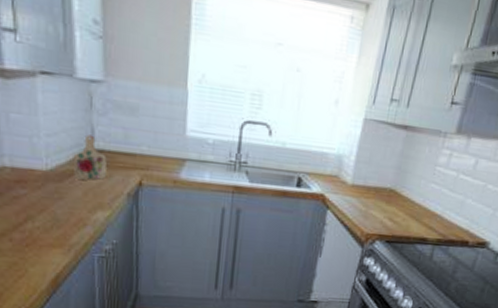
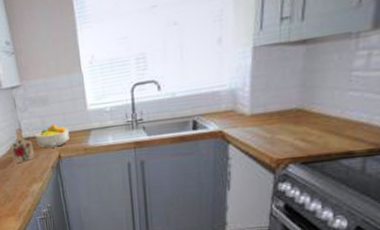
fruit bowl: none [112,142,158,171] -> present [35,124,70,149]

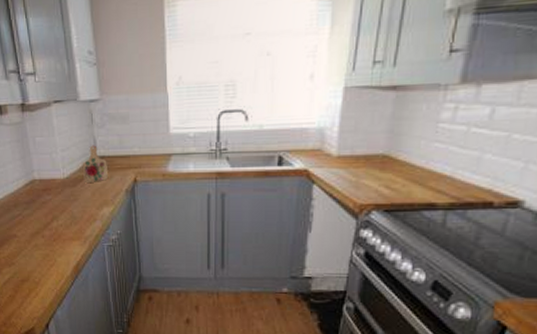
fruit bowl: present [35,124,70,149] -> none [111,145,148,170]

